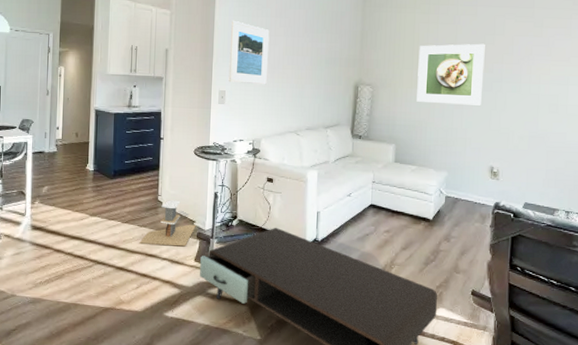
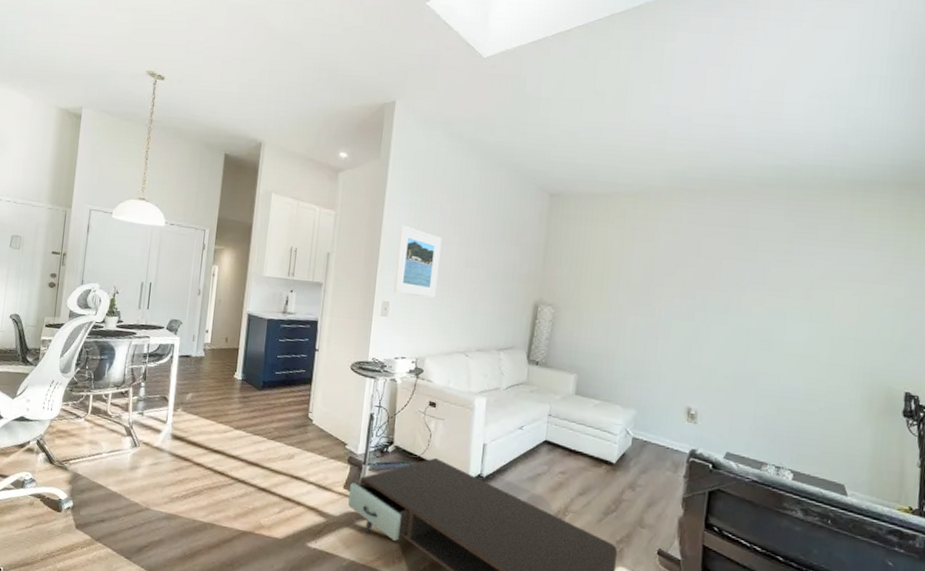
side table: present [139,200,196,247] -> none [285,418,348,471]
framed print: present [417,43,485,106] -> none [604,264,688,336]

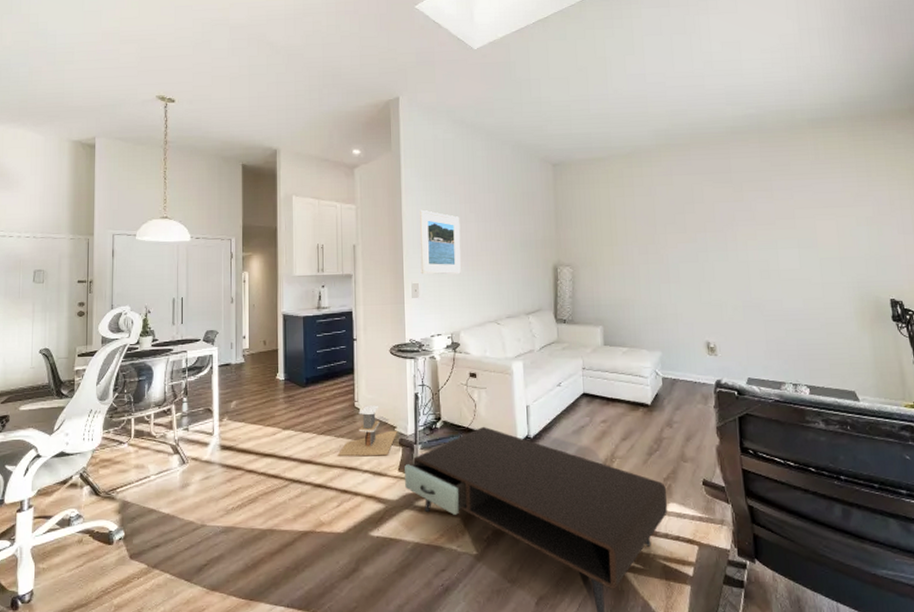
side table: none [285,418,348,471] -> present [337,405,397,456]

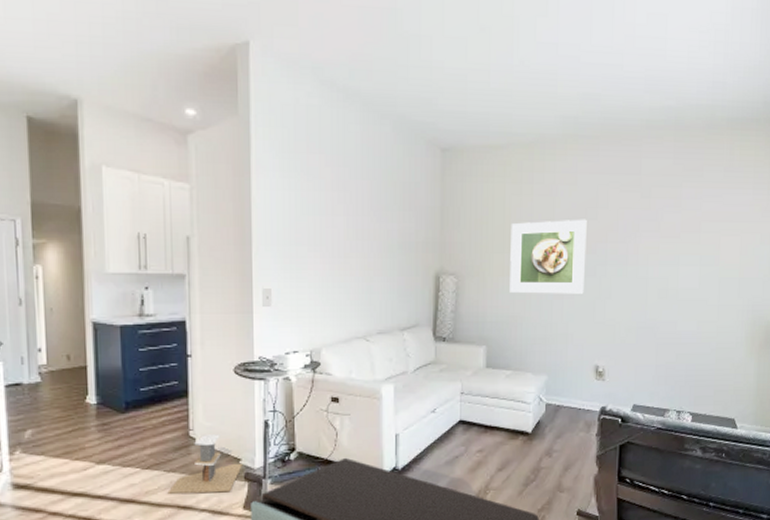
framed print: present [419,209,461,275] -> none [273,195,326,280]
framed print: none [617,213,689,279] -> present [510,219,587,294]

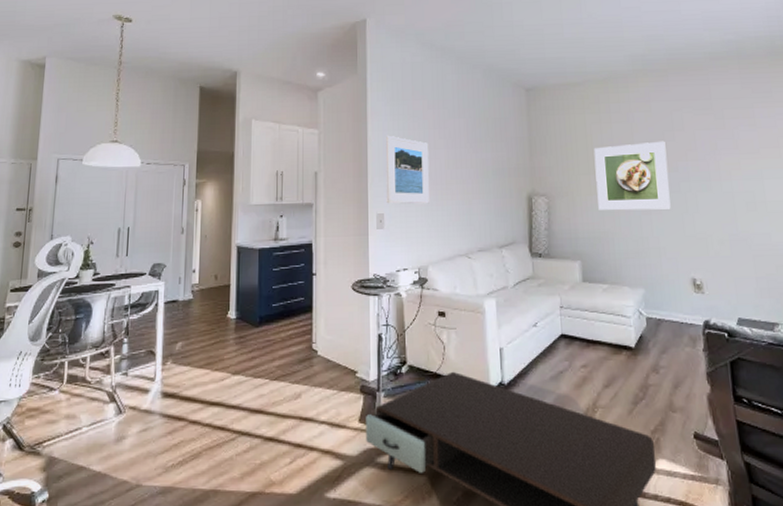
side table: present [167,434,242,494] -> none [291,347,359,405]
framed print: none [273,195,326,280] -> present [385,135,430,204]

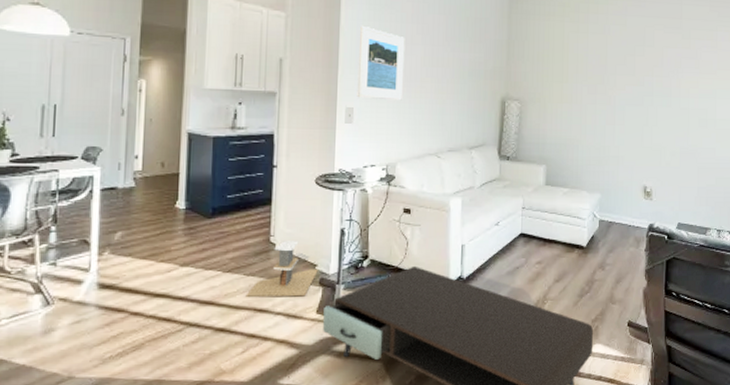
side table: none [291,347,359,405] -> present [245,241,318,297]
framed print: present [593,141,671,211] -> none [567,55,636,121]

